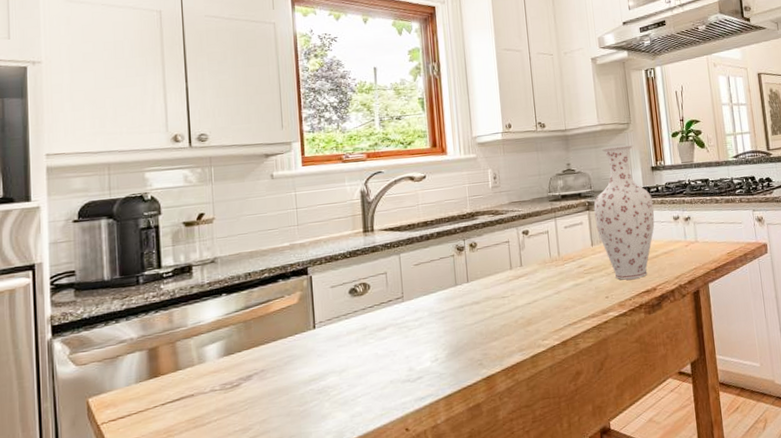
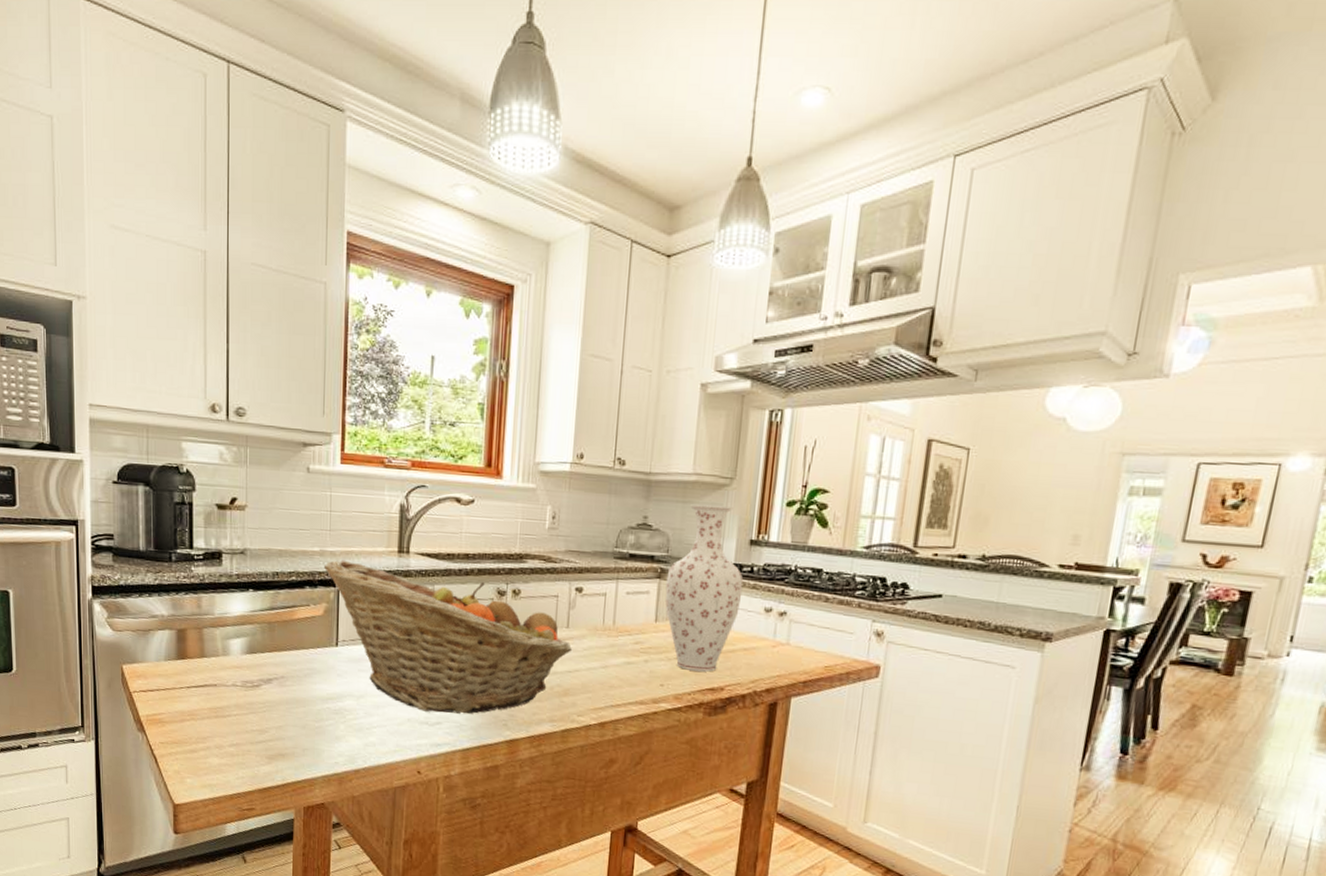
fruit basket: none [294,243,529,370] -> present [323,560,573,714]

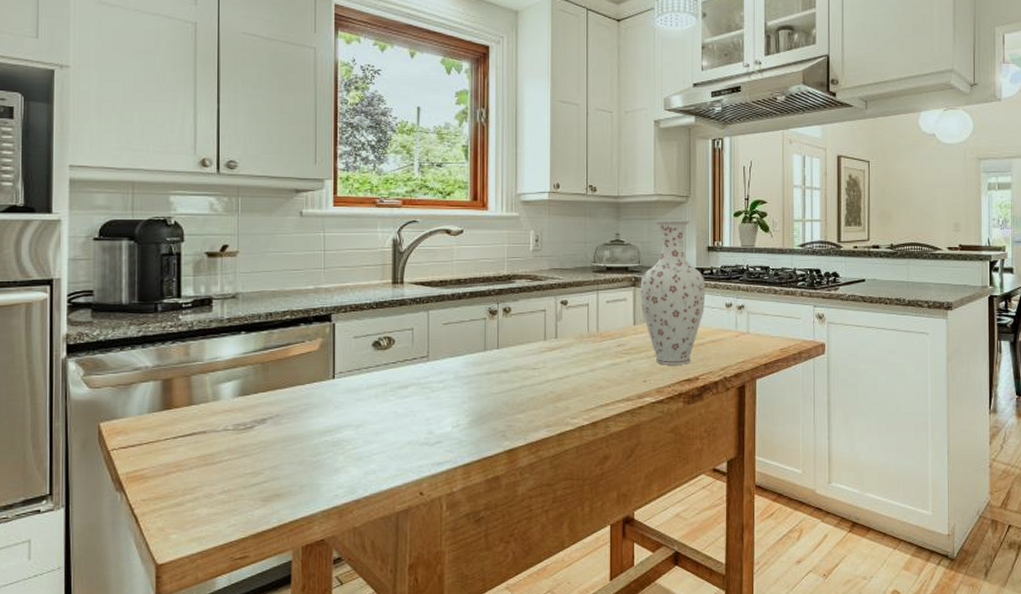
fruit basket: present [323,560,573,714] -> none [318,295,562,432]

